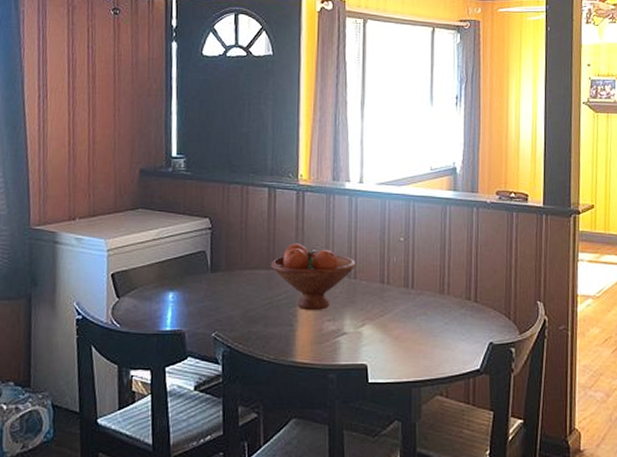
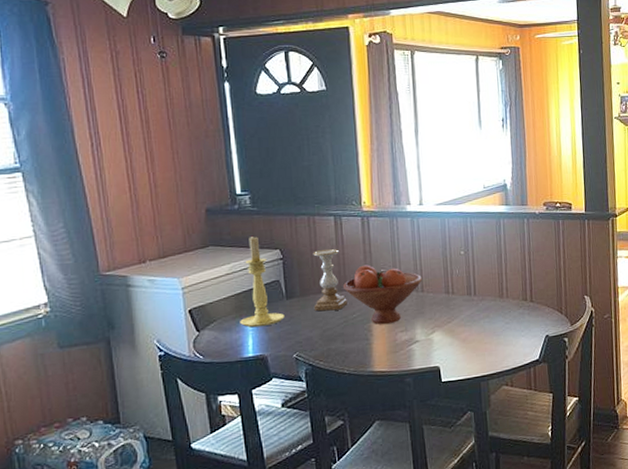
candle holder: none [161,201,207,300] -> present [240,235,285,328]
candle holder: none [238,222,274,290] -> present [313,248,347,312]

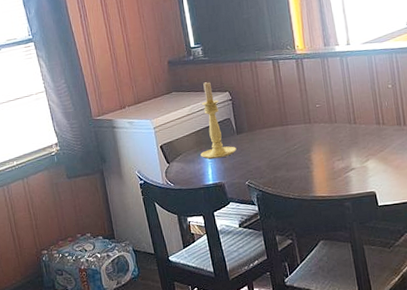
candle holder: present [313,248,347,312] -> none [256,89,289,144]
fruit bowl: present [342,265,422,325] -> none [283,101,354,155]

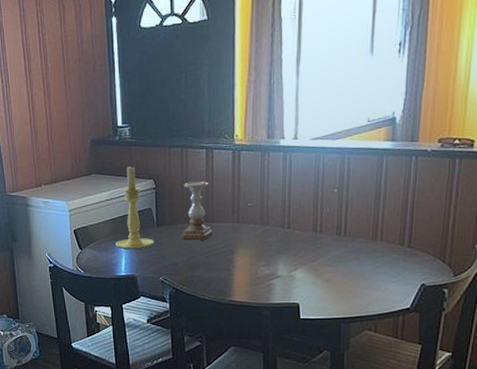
candle holder: none [256,89,289,144] -> present [181,180,213,240]

